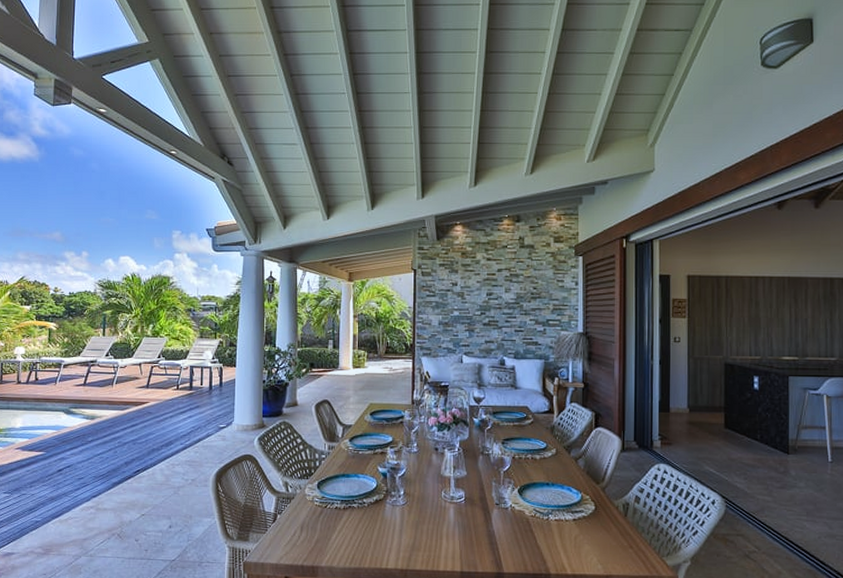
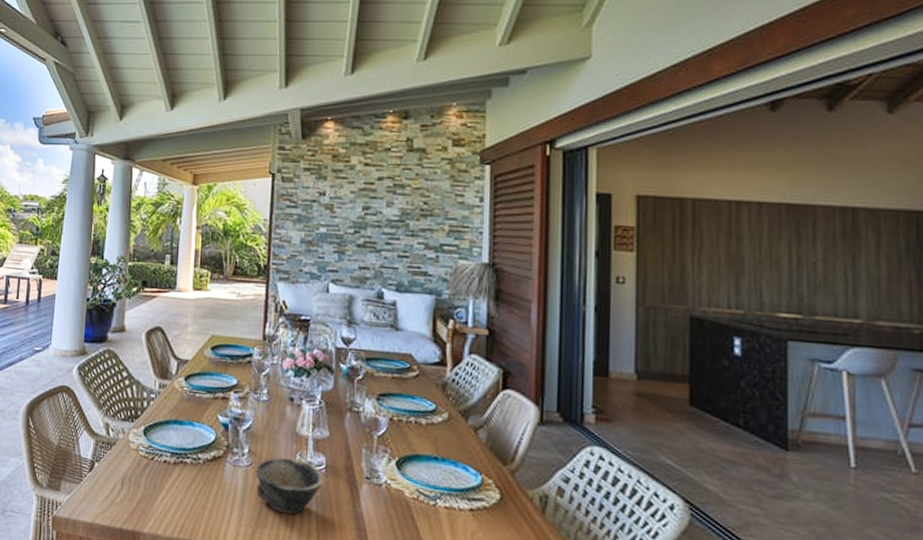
bowl: none [410,495,464,539] -> present [256,458,325,515]

